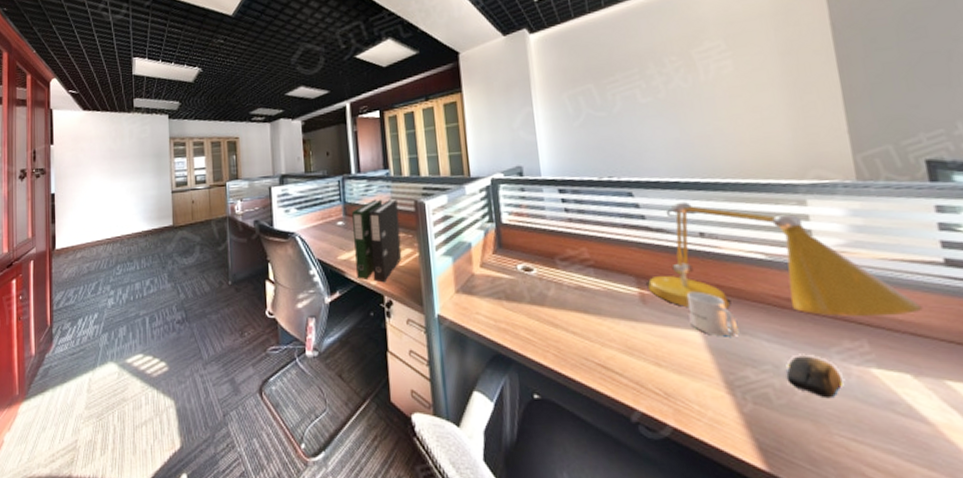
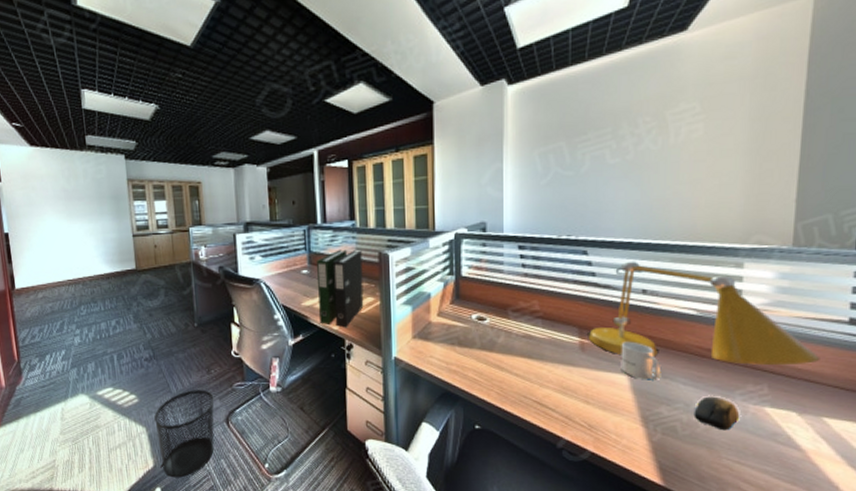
waste bin: none [184,355,247,462] -> present [154,390,214,478]

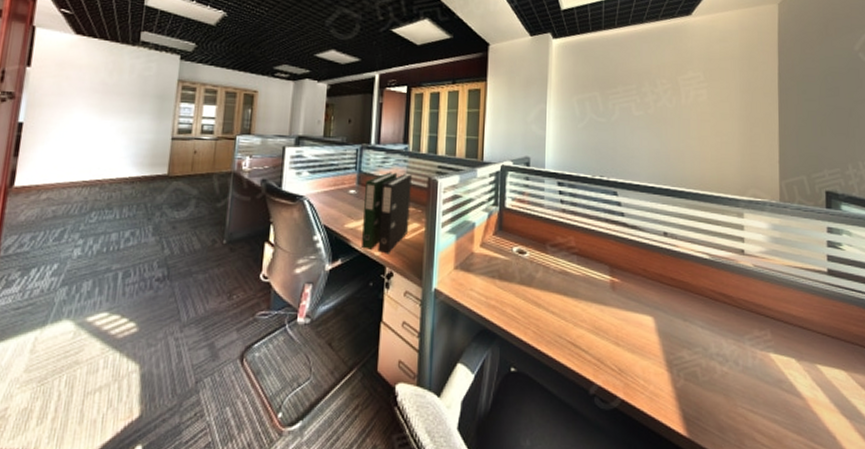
waste bin: present [154,390,214,478] -> none [150,318,231,432]
table lamp: present [586,261,820,366] -> none [616,204,809,312]
mug: present [620,341,660,380] -> none [647,282,681,323]
computer mouse: present [693,396,740,431] -> none [711,341,750,377]

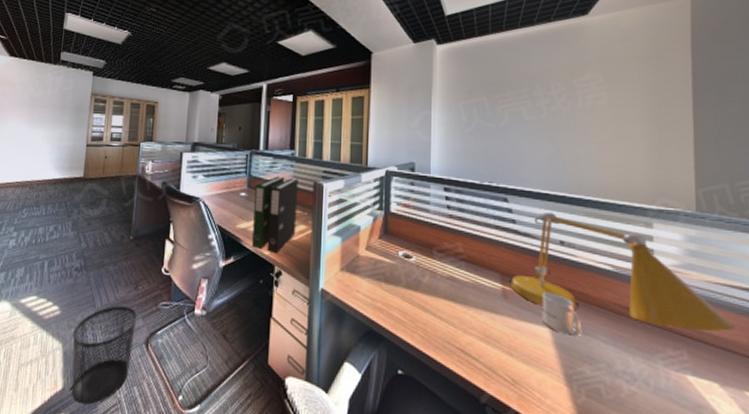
waste bin: none [150,318,231,432] -> present [71,306,138,405]
table lamp: none [616,204,809,312] -> present [508,212,735,332]
mug: none [647,282,681,323] -> present [542,292,581,336]

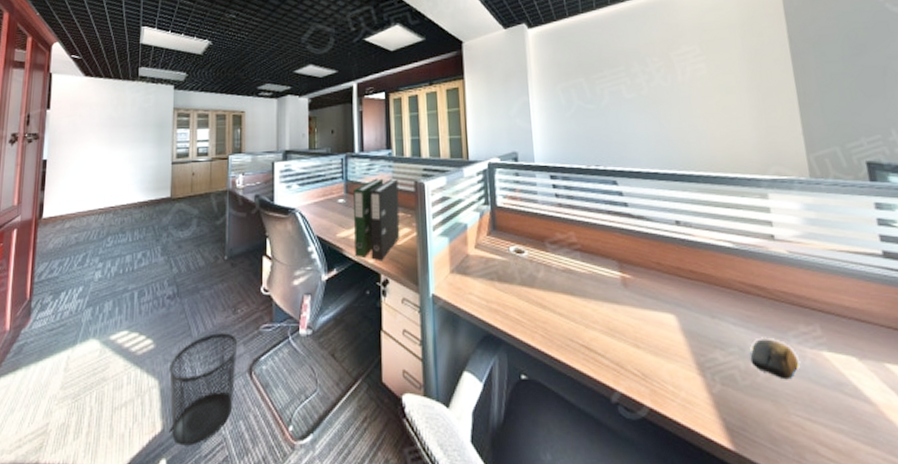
table lamp: present [508,212,735,332] -> none [626,191,866,303]
mug: present [542,292,581,336] -> none [663,276,708,320]
computer mouse: none [616,358,663,398] -> present [750,339,799,380]

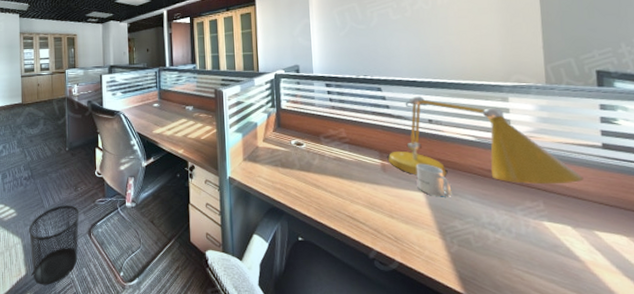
binder: present [353,178,400,261] -> none [166,87,203,152]
table lamp: none [626,191,866,303] -> present [386,96,584,185]
mug: none [663,276,708,320] -> present [415,163,451,197]
computer mouse: present [750,339,799,380] -> none [483,211,523,243]

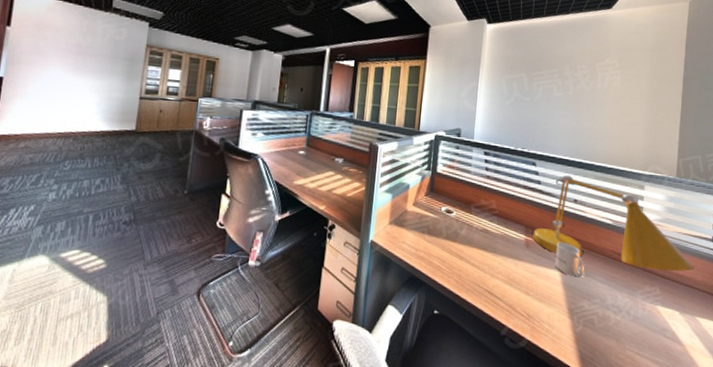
waste bin: present [29,205,79,285] -> none [116,258,190,355]

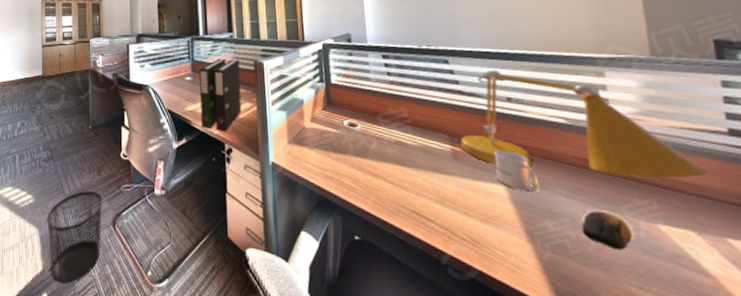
waste bin: none [116,258,190,355] -> present [47,191,103,284]
binder: none [308,136,355,209] -> present [199,58,242,132]
computer mouse: none [607,294,640,325] -> present [581,211,633,250]

